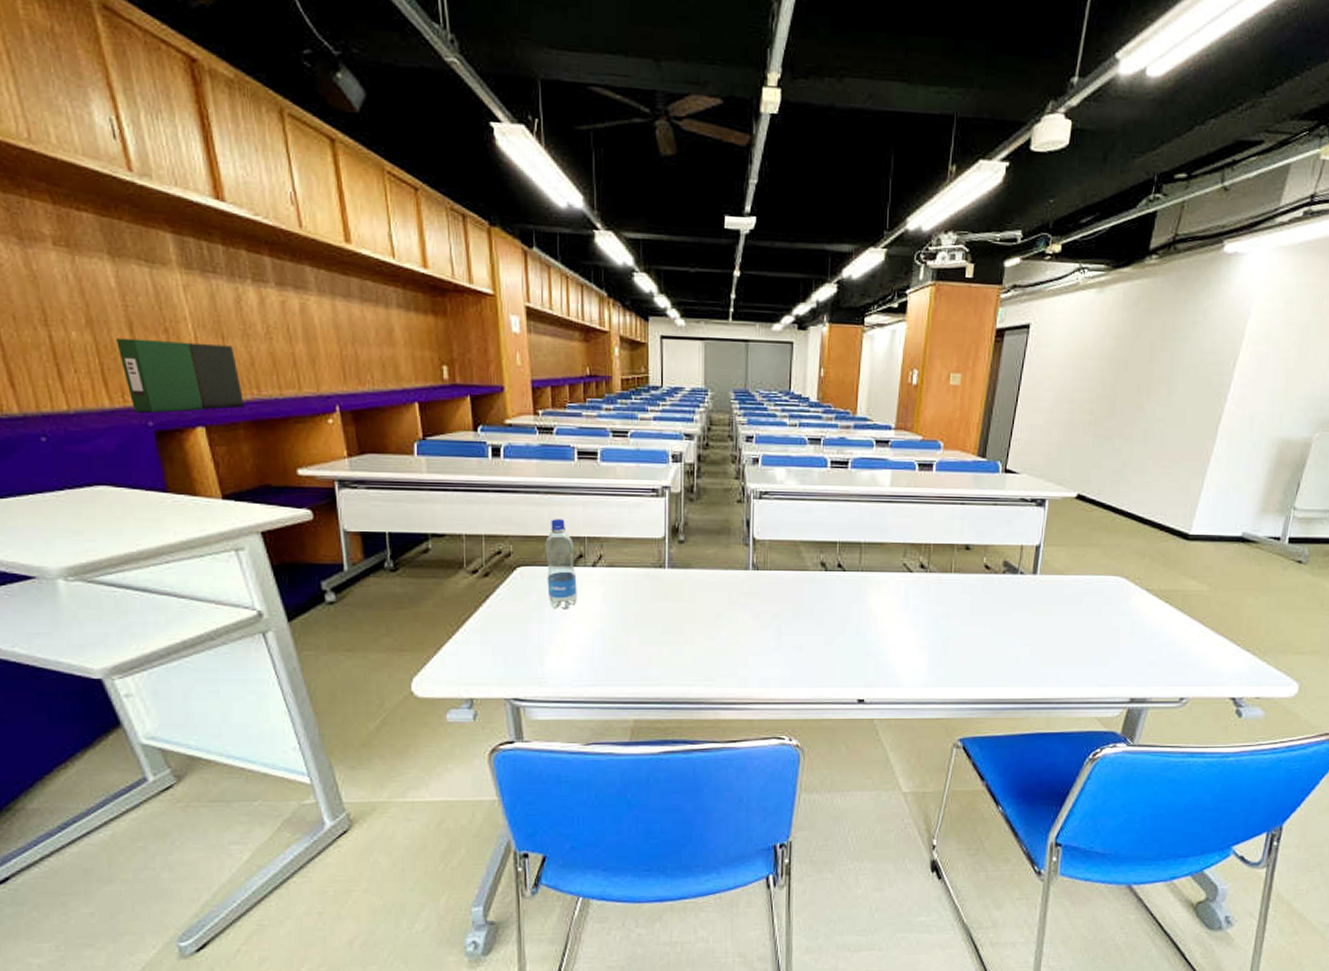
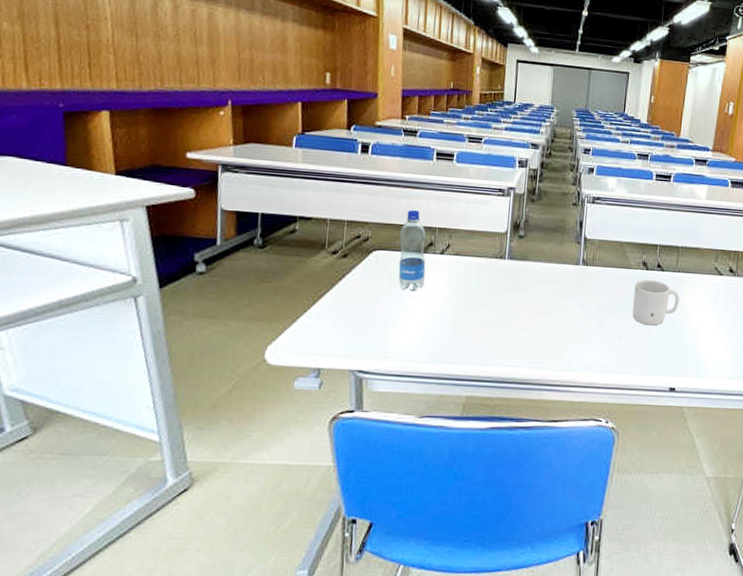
binder: present [116,338,204,413] -> none [42,30,111,97]
binder: present [188,342,245,410] -> none [105,38,148,97]
mug: none [812,582,865,633] -> present [632,280,680,326]

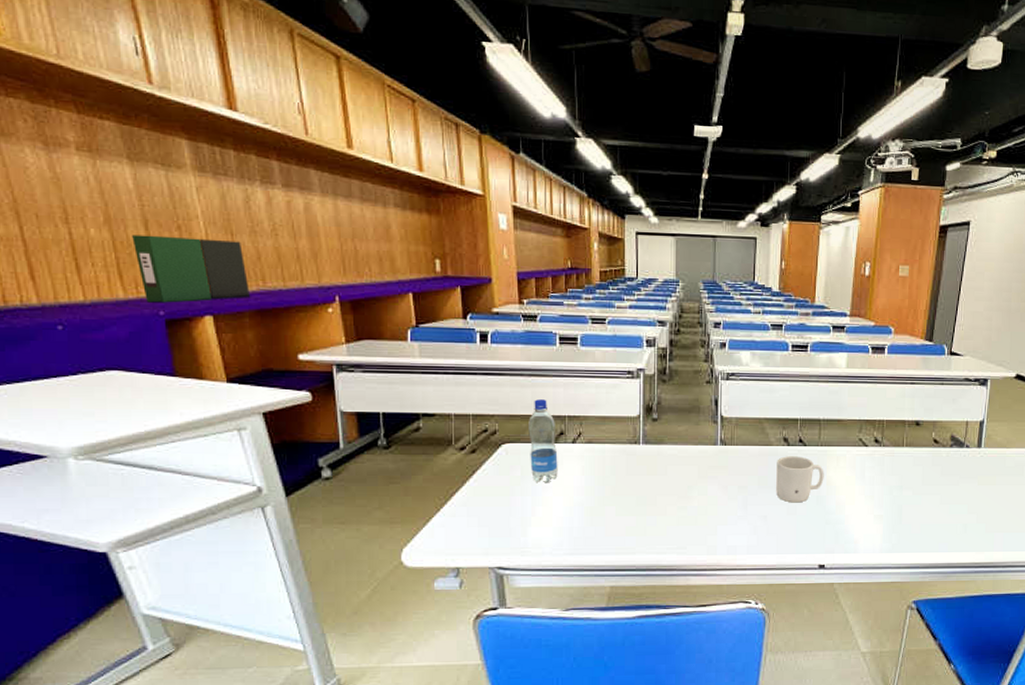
binder: none [42,30,111,97] -> present [132,234,213,303]
binder: none [105,38,148,97] -> present [199,238,251,300]

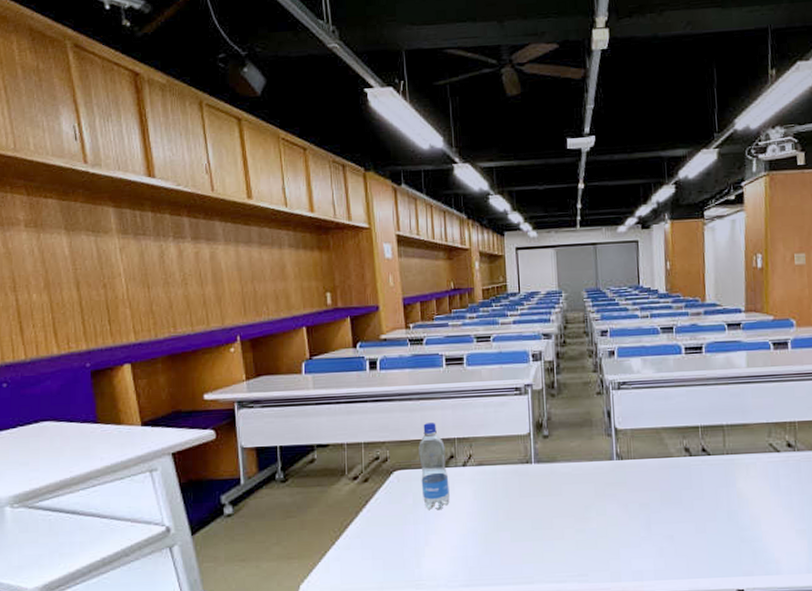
binder: present [132,234,213,303] -> none [66,294,131,356]
binder: present [199,238,251,300] -> none [121,293,164,349]
mug: present [776,456,824,503] -> none [679,467,734,520]

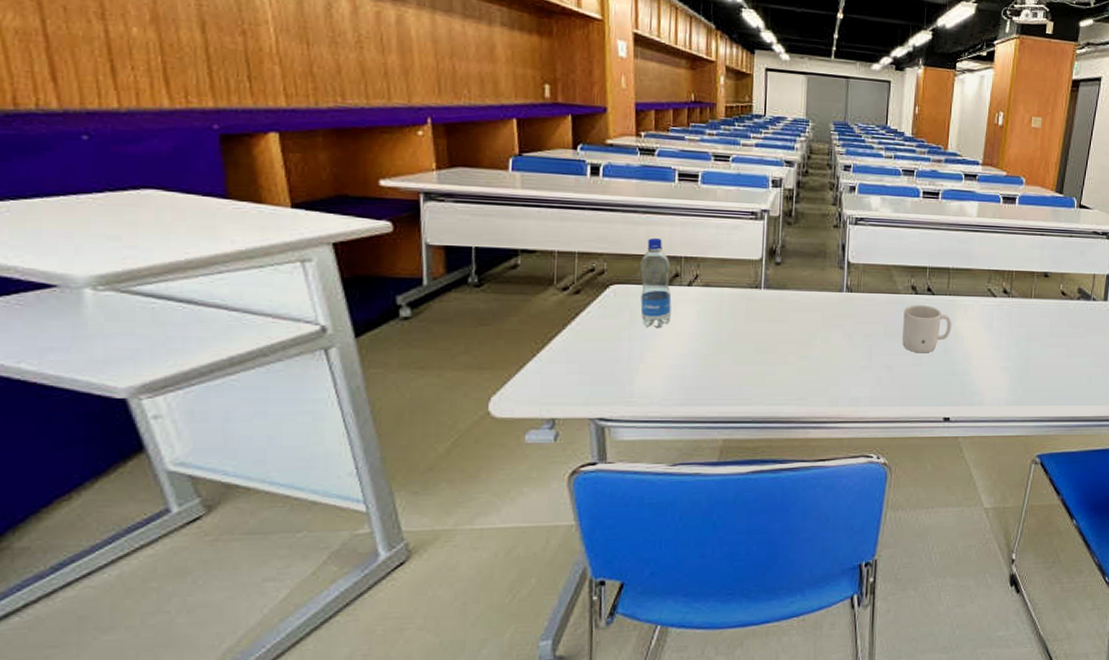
mug: none [679,467,734,520] -> present [902,305,952,353]

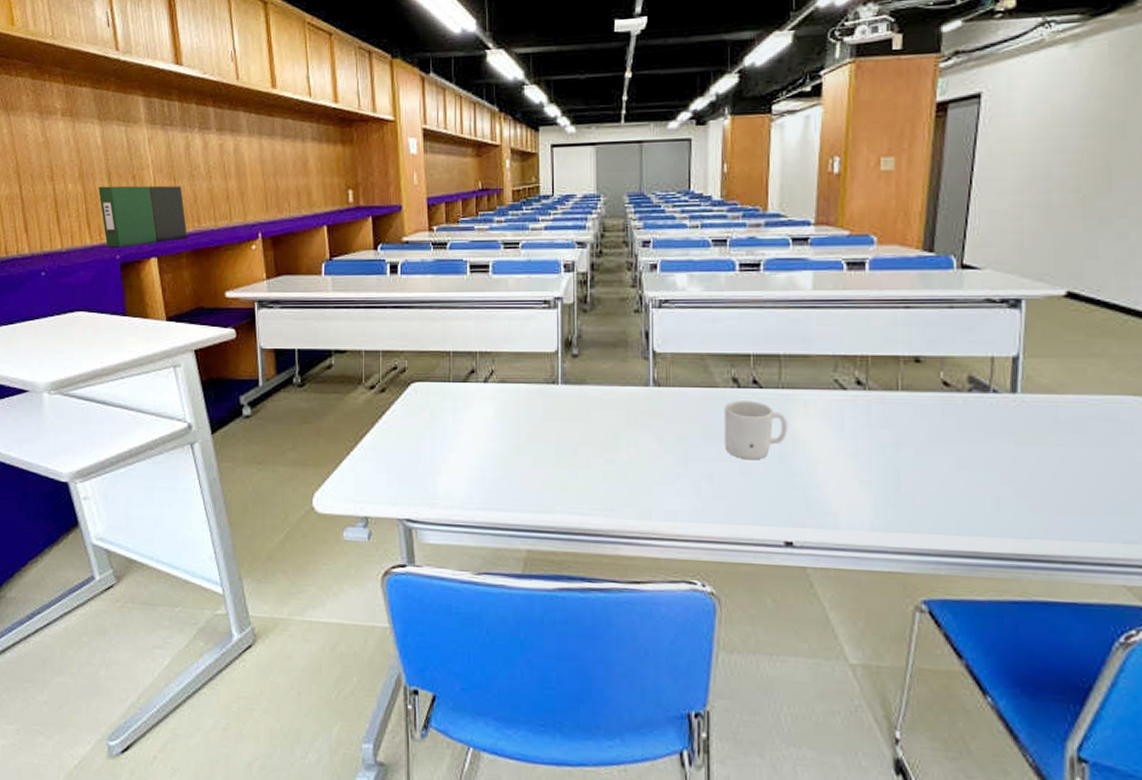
binder: none [185,37,280,117] -> present [99,186,158,248]
binder: none [267,46,327,116] -> present [149,185,188,243]
bottle: present [640,238,672,328] -> none [438,334,469,427]

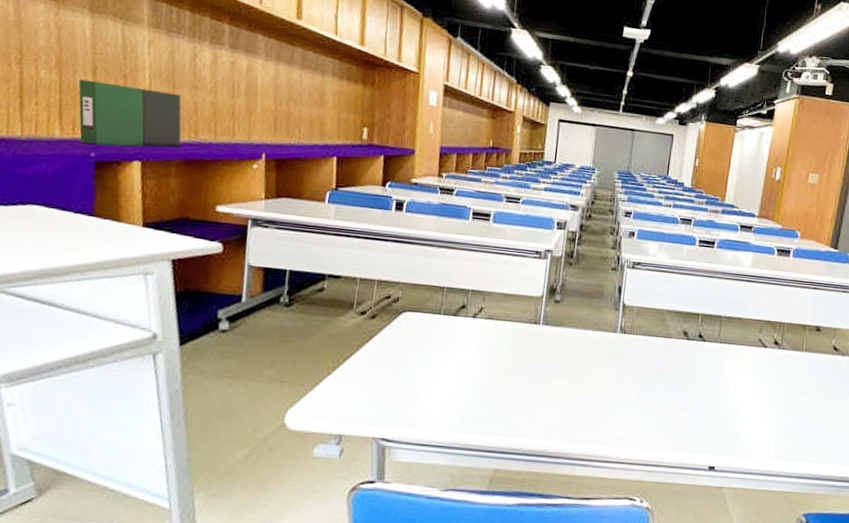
mug: present [724,401,788,460] -> none [671,350,722,399]

